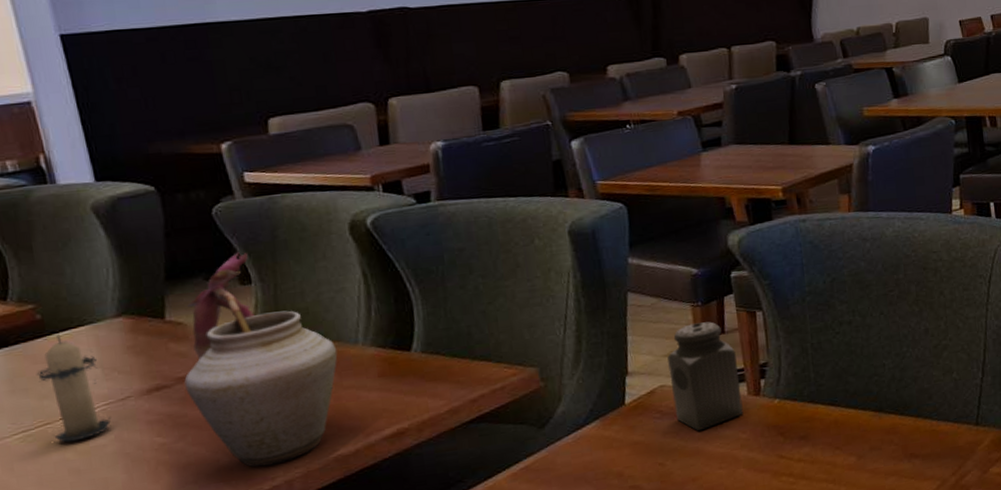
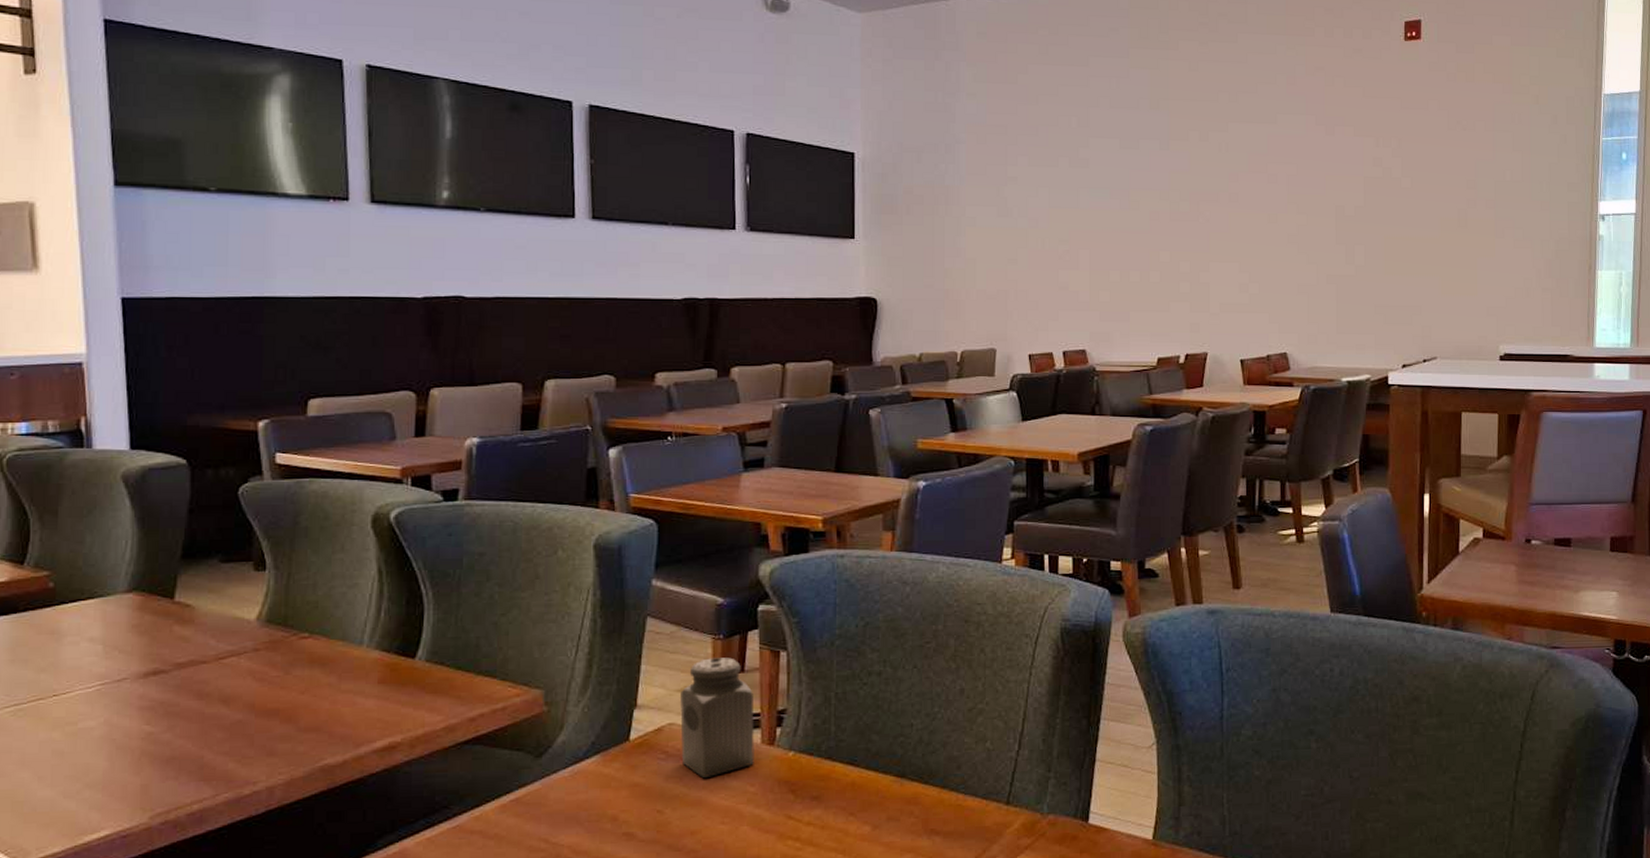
candle: present [36,334,112,443] -> none [38,605,104,721]
vase: present [184,252,338,467] -> none [182,536,340,769]

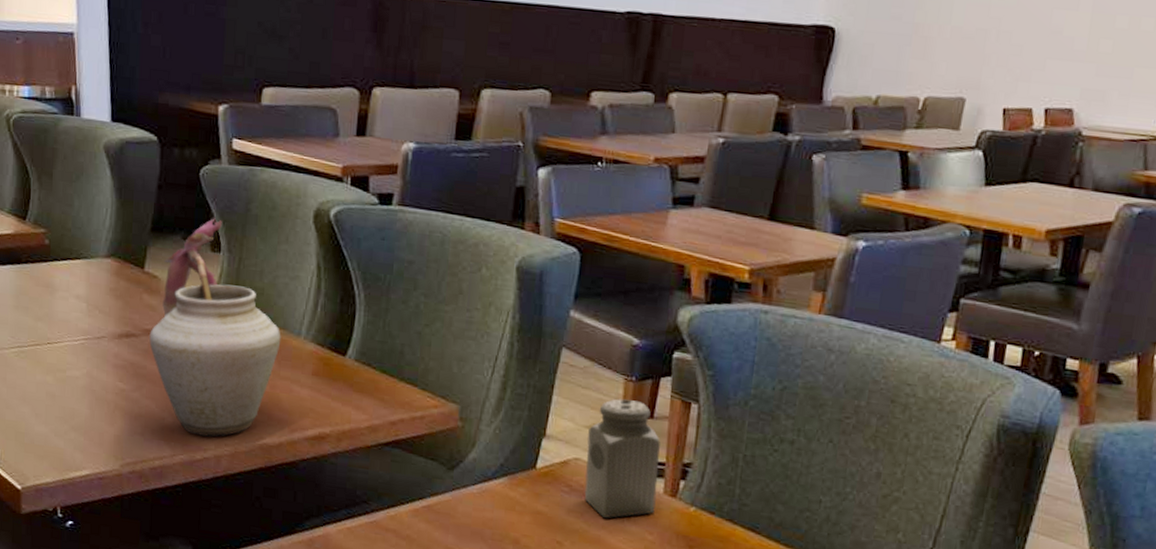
vase: none [182,536,340,769] -> present [149,218,281,437]

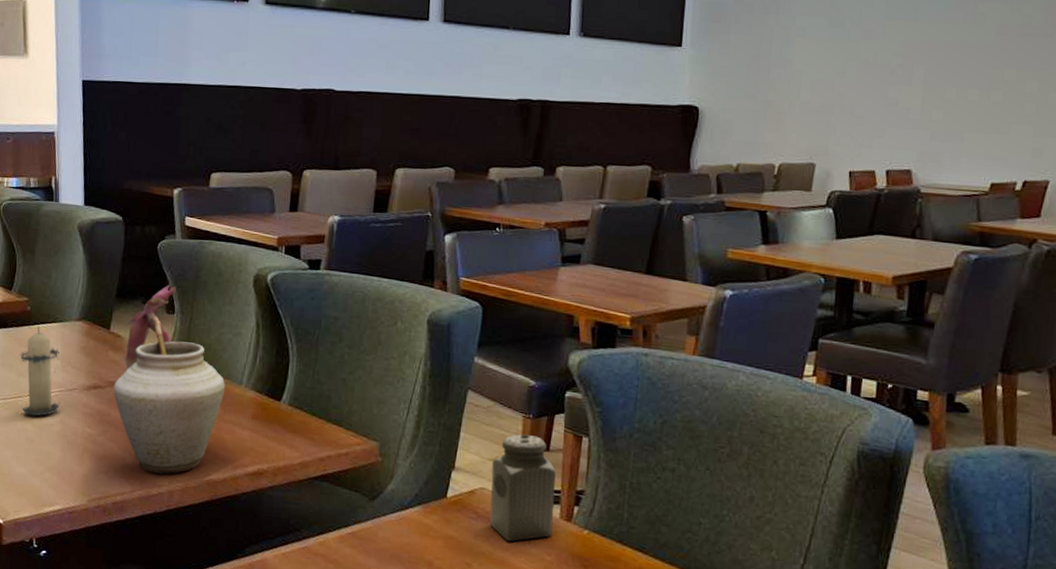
candle: none [36,262,87,368] -> present [19,326,61,416]

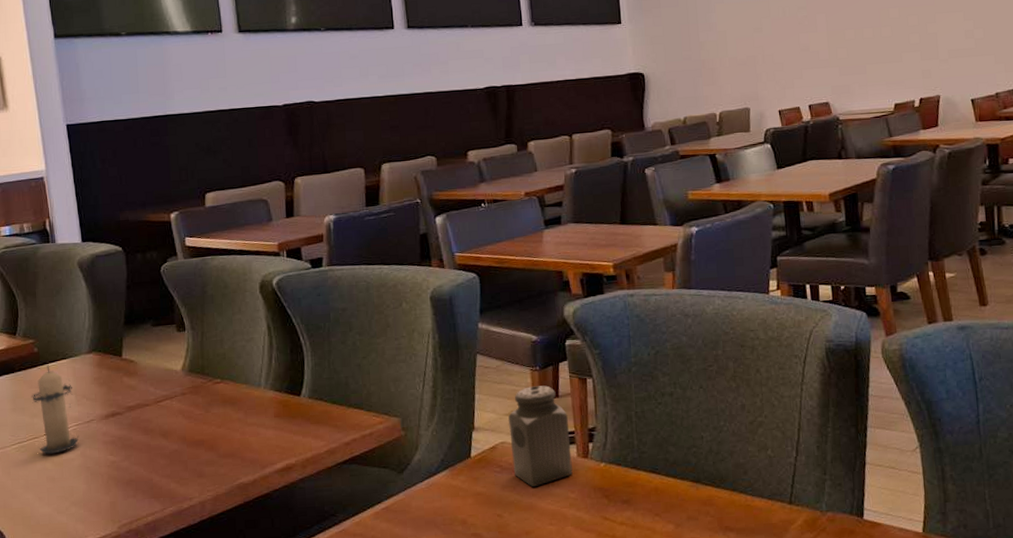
vase: present [113,285,226,475] -> none [132,304,245,488]

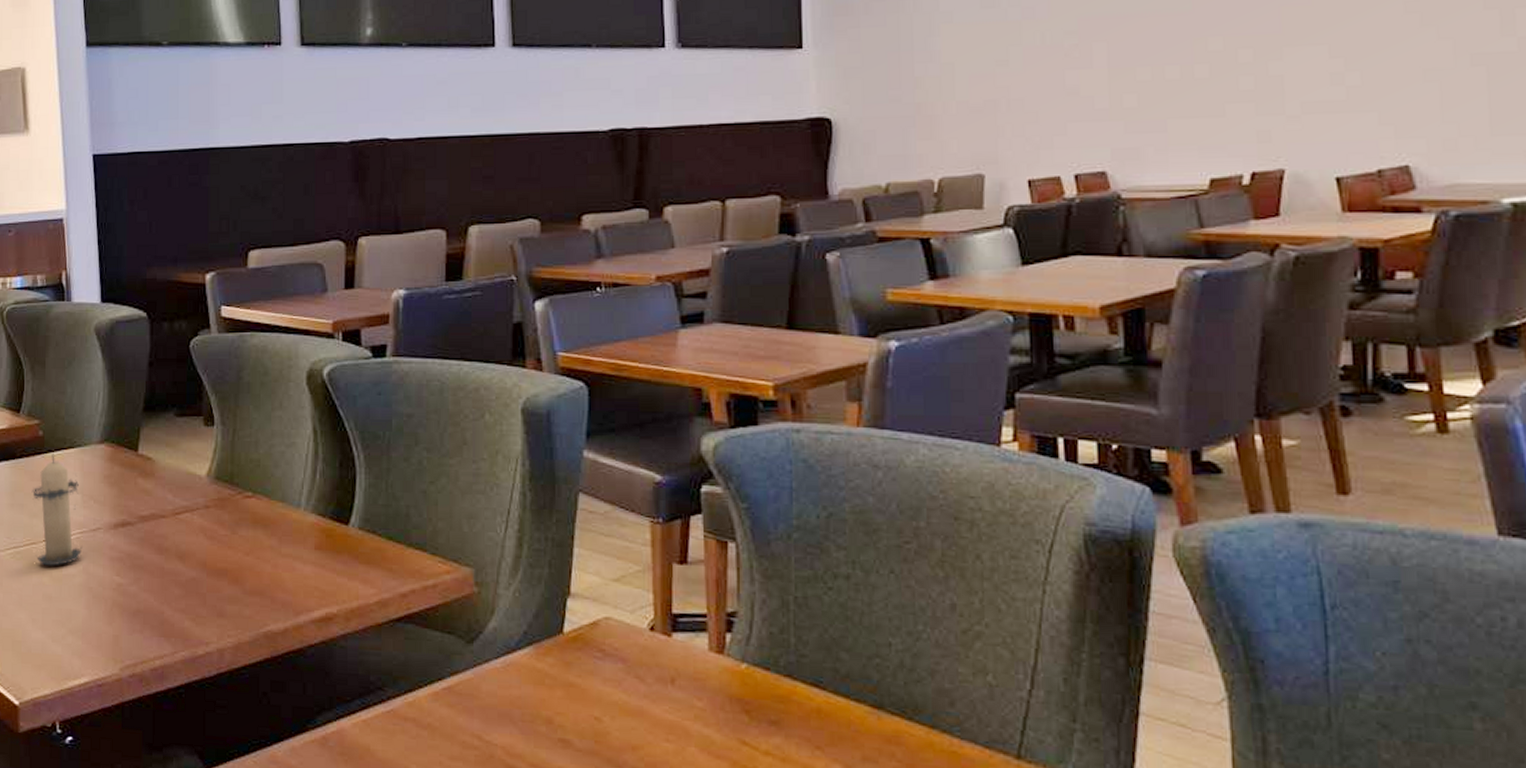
salt shaker: present [508,385,573,487] -> none [617,544,701,685]

